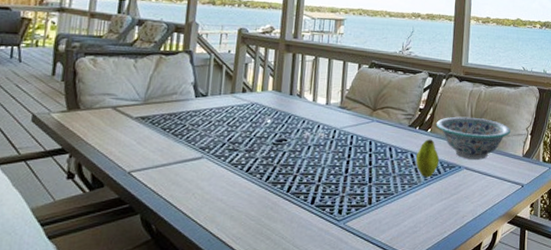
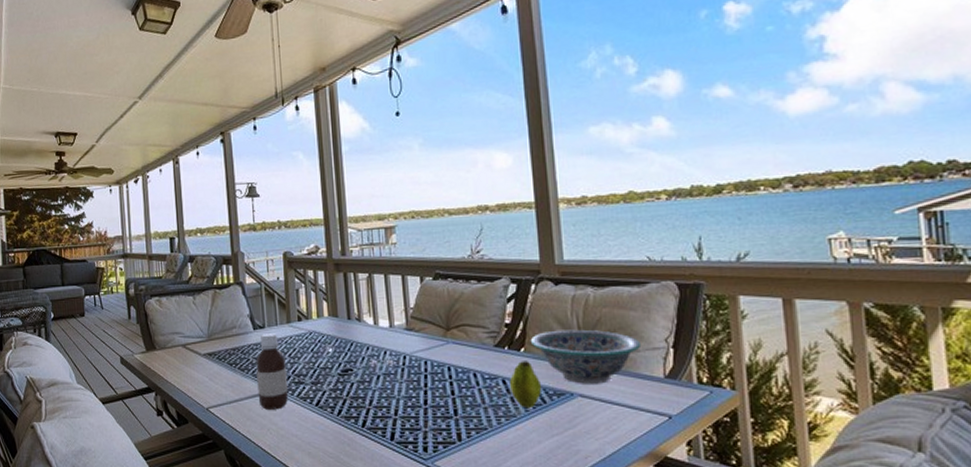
bottle: none [187,101,223,175] -> present [256,332,289,410]

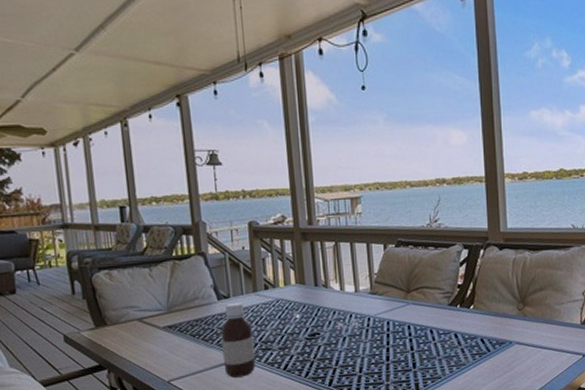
fruit: present [509,361,542,409] -> none [460,316,487,358]
decorative bowl: present [530,329,642,384] -> none [478,287,565,334]

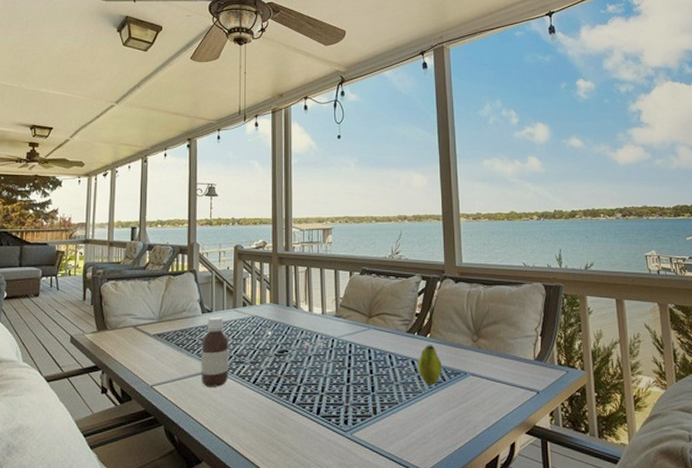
fruit: none [460,316,487,358] -> present [417,345,443,386]

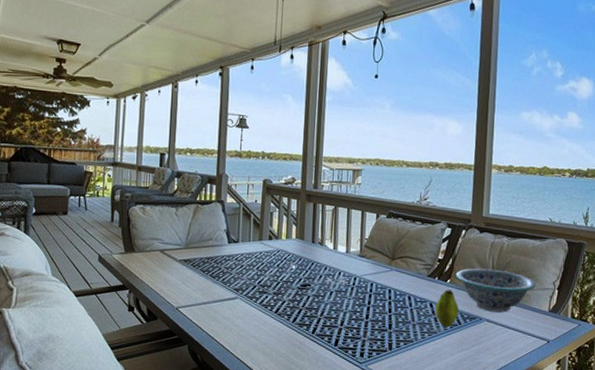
bottle: present [201,316,230,387] -> none [224,247,254,314]
decorative bowl: none [435,319,518,365] -> present [455,268,536,313]

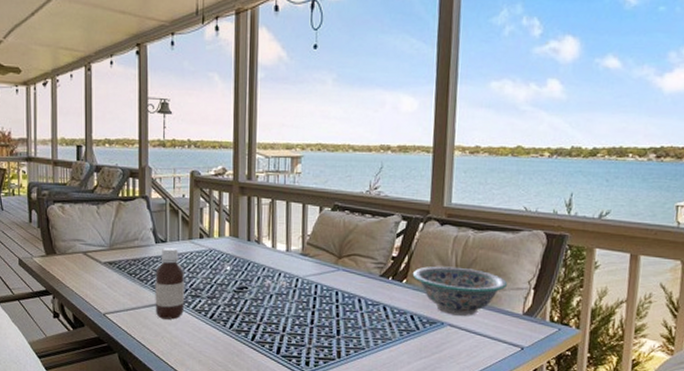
bottle: none [224,247,254,314] -> present [155,247,185,320]
fruit: present [434,290,460,328] -> none [388,291,418,334]

